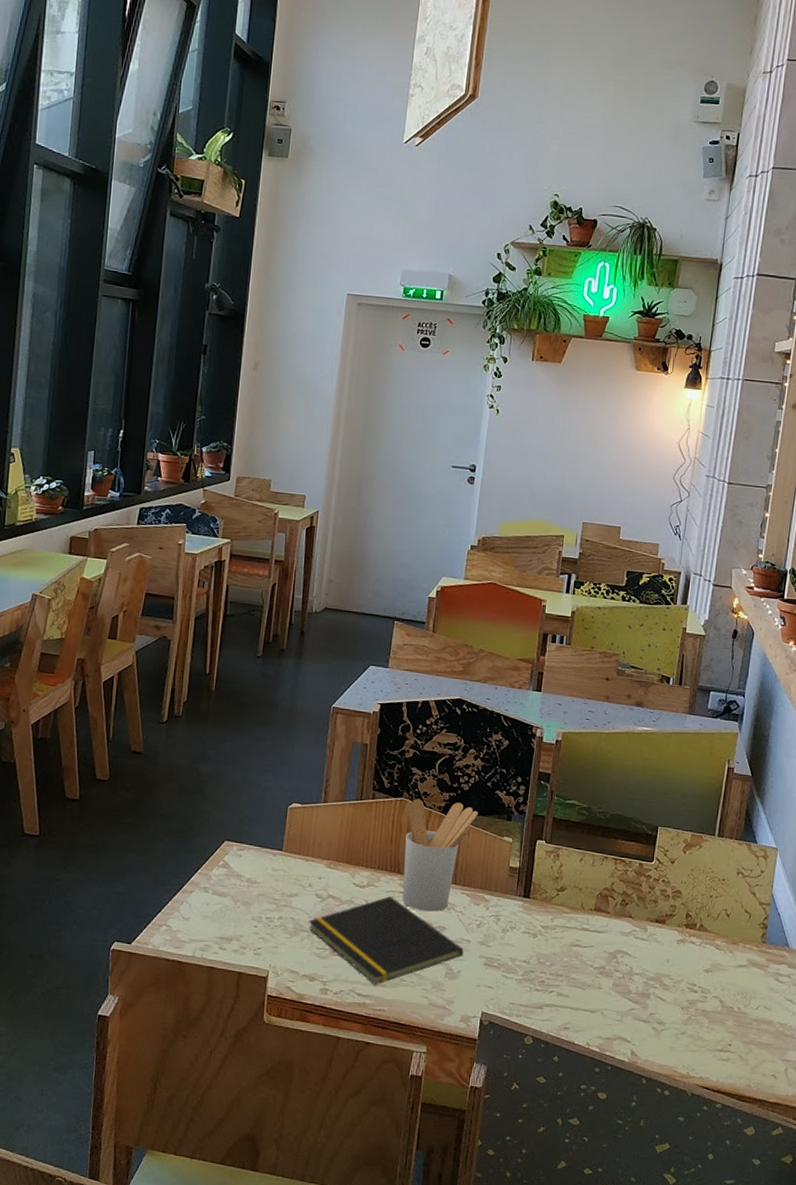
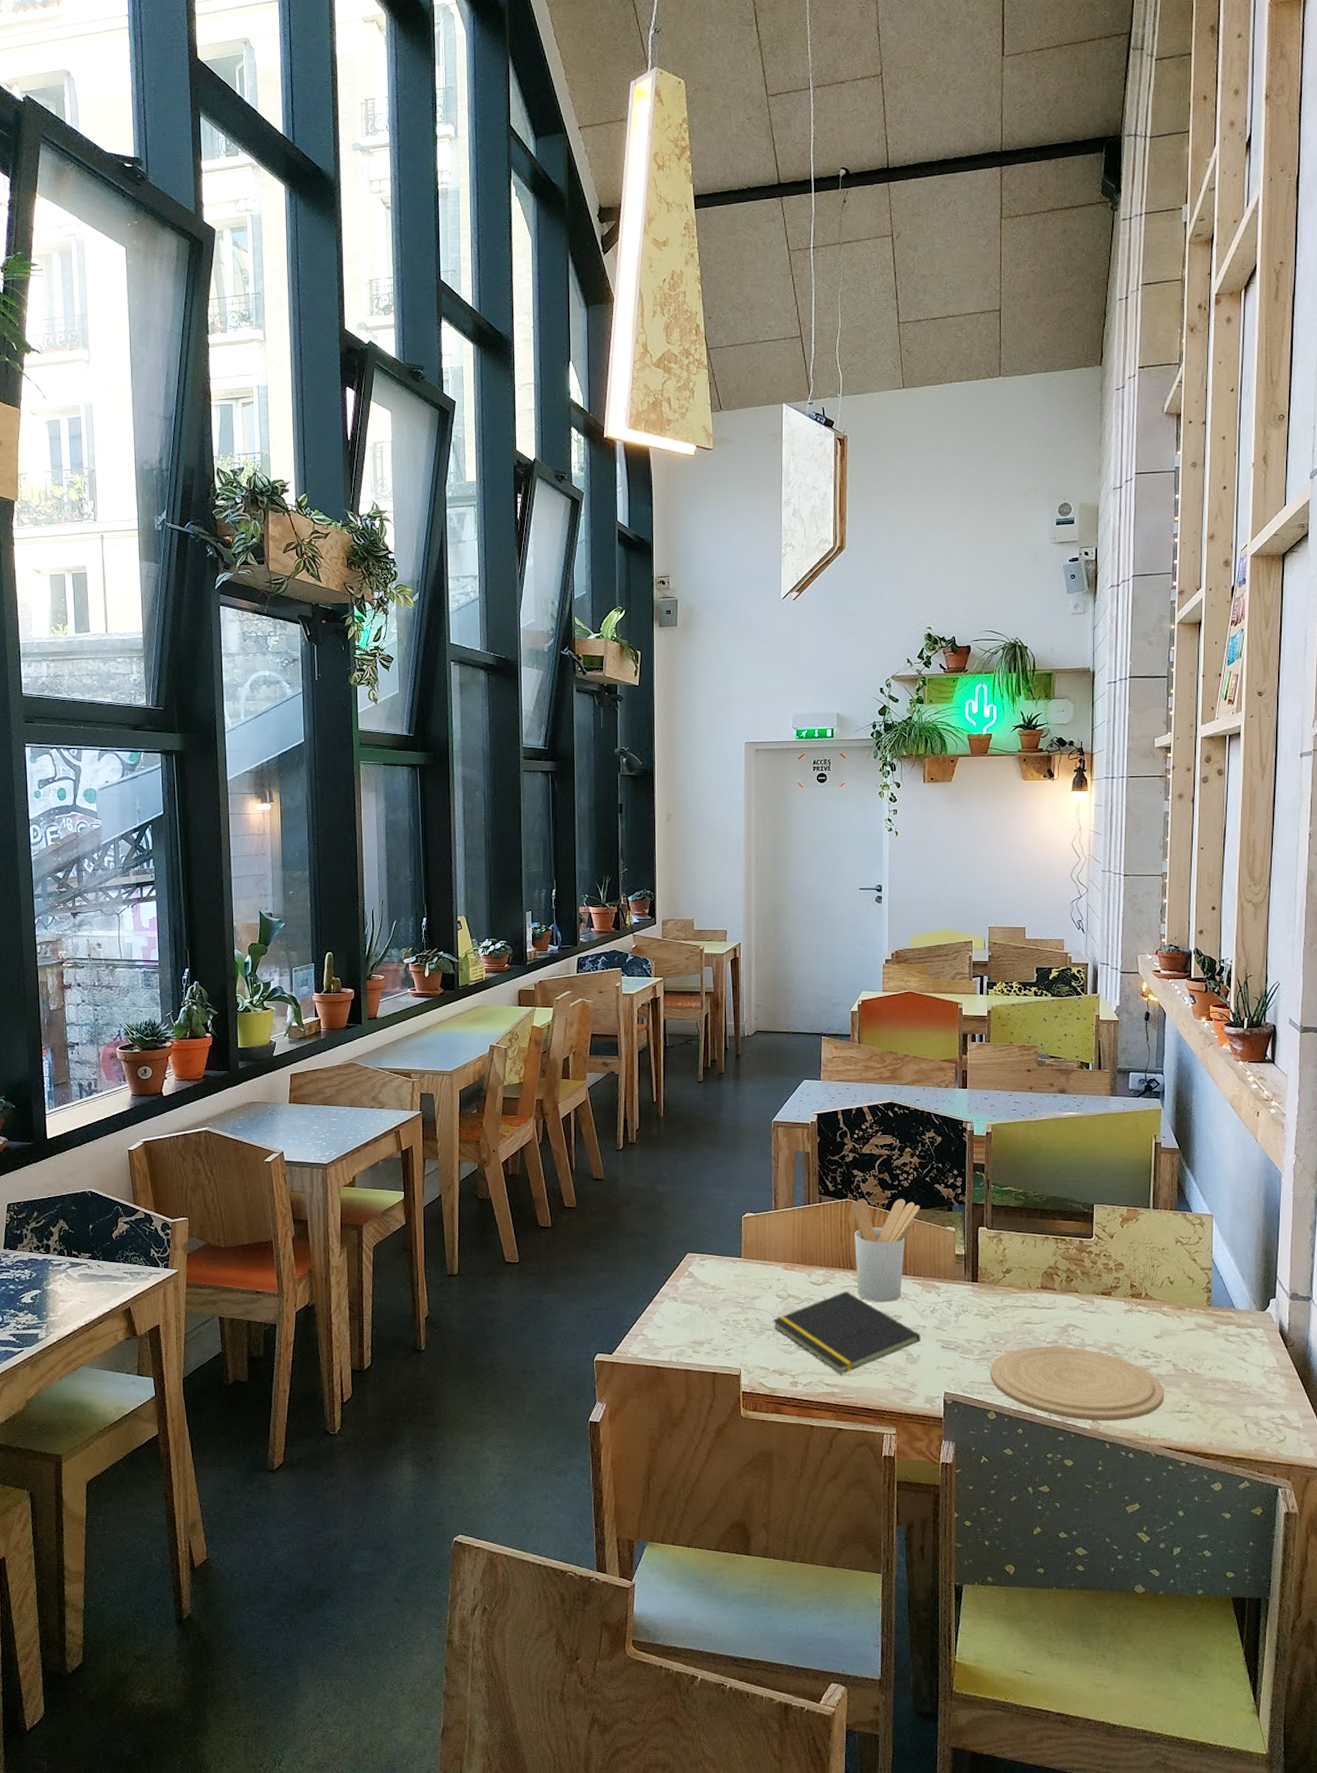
plate: none [531,971,708,1055] -> present [990,1347,1165,1421]

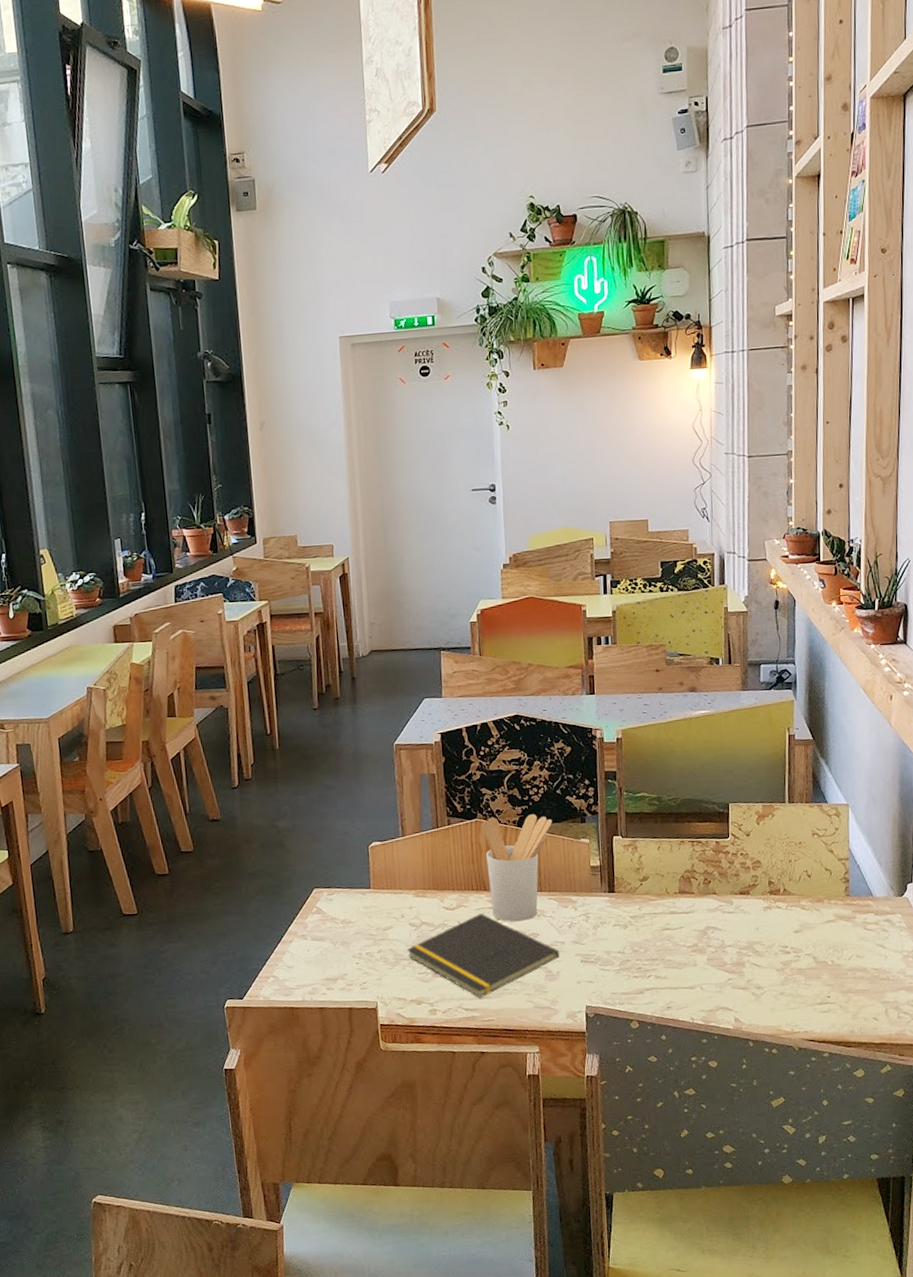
plate: present [990,1347,1165,1421] -> none [630,949,806,1021]

